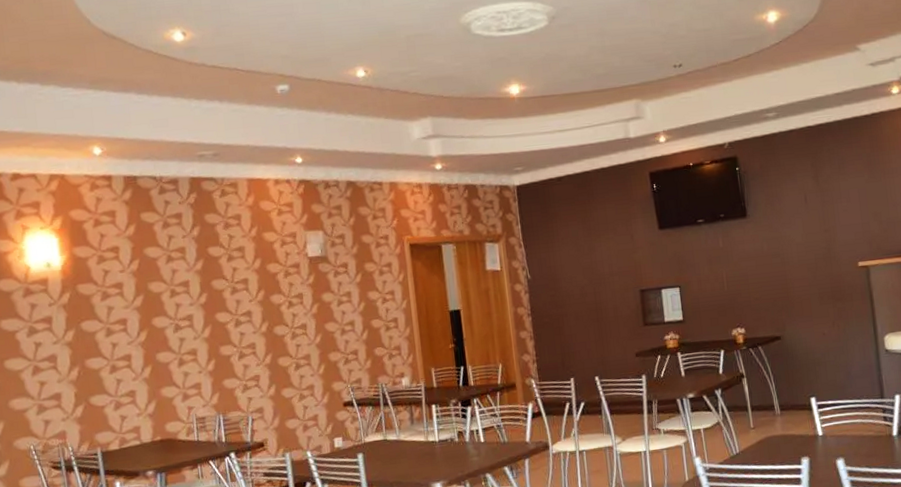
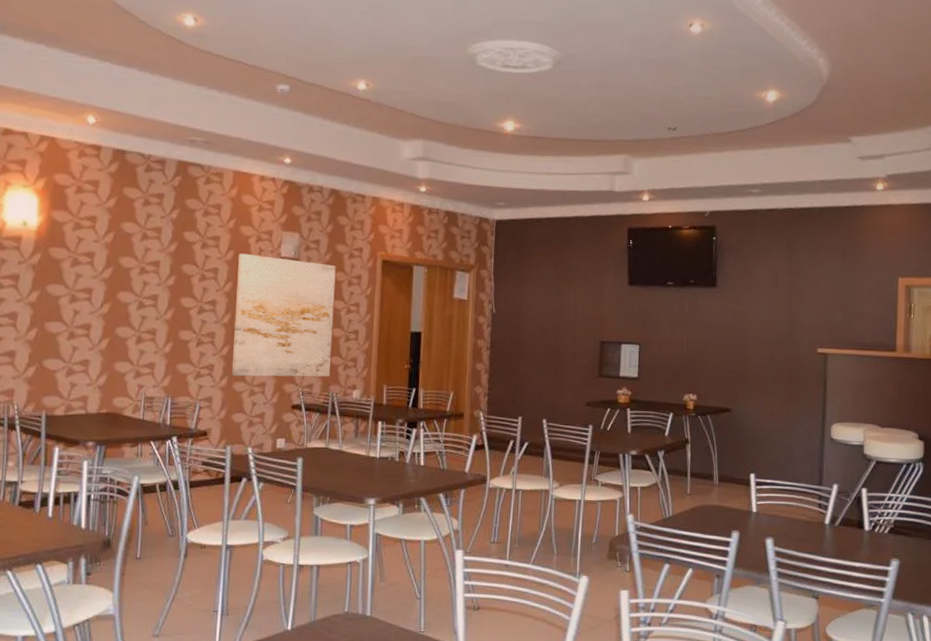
wall art: none [266,257,377,384] -> present [231,253,336,377]

